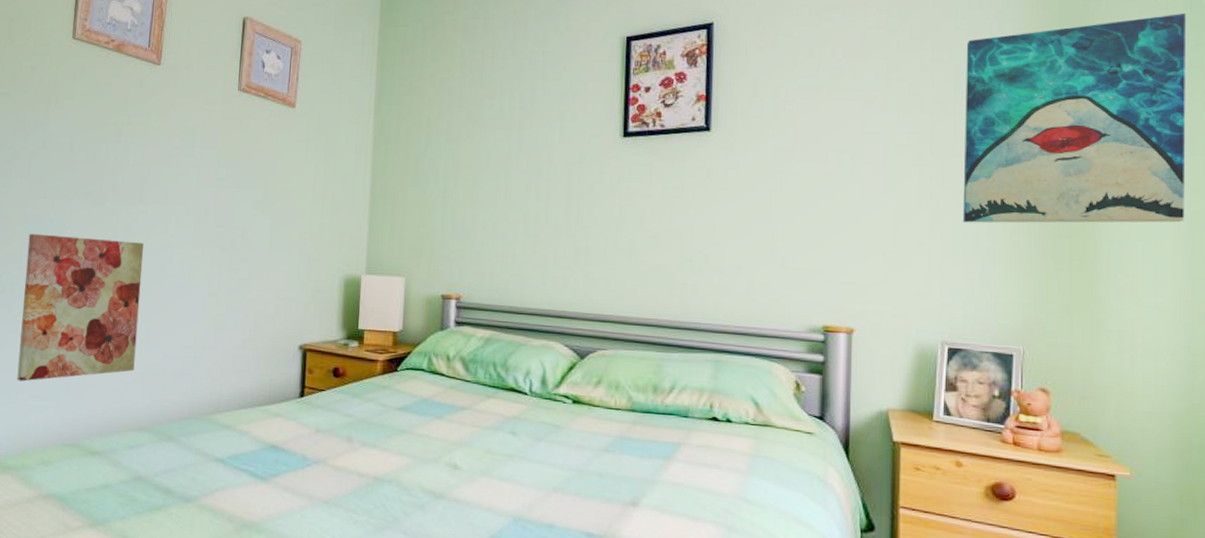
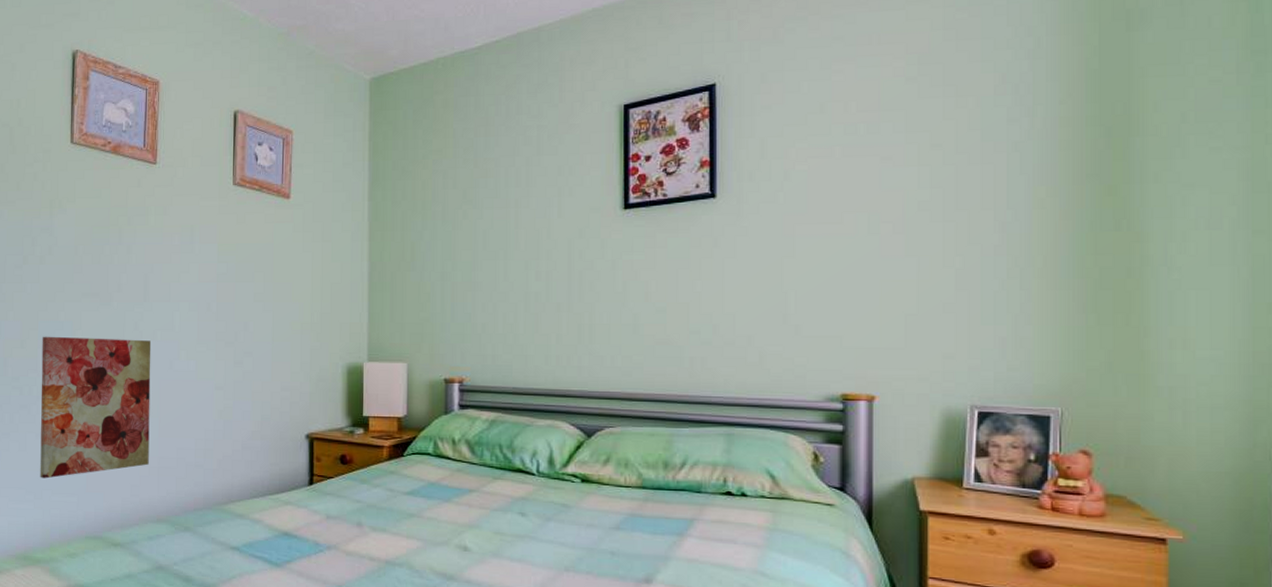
wall art: present [962,12,1187,224] -> none [992,36,1247,279]

